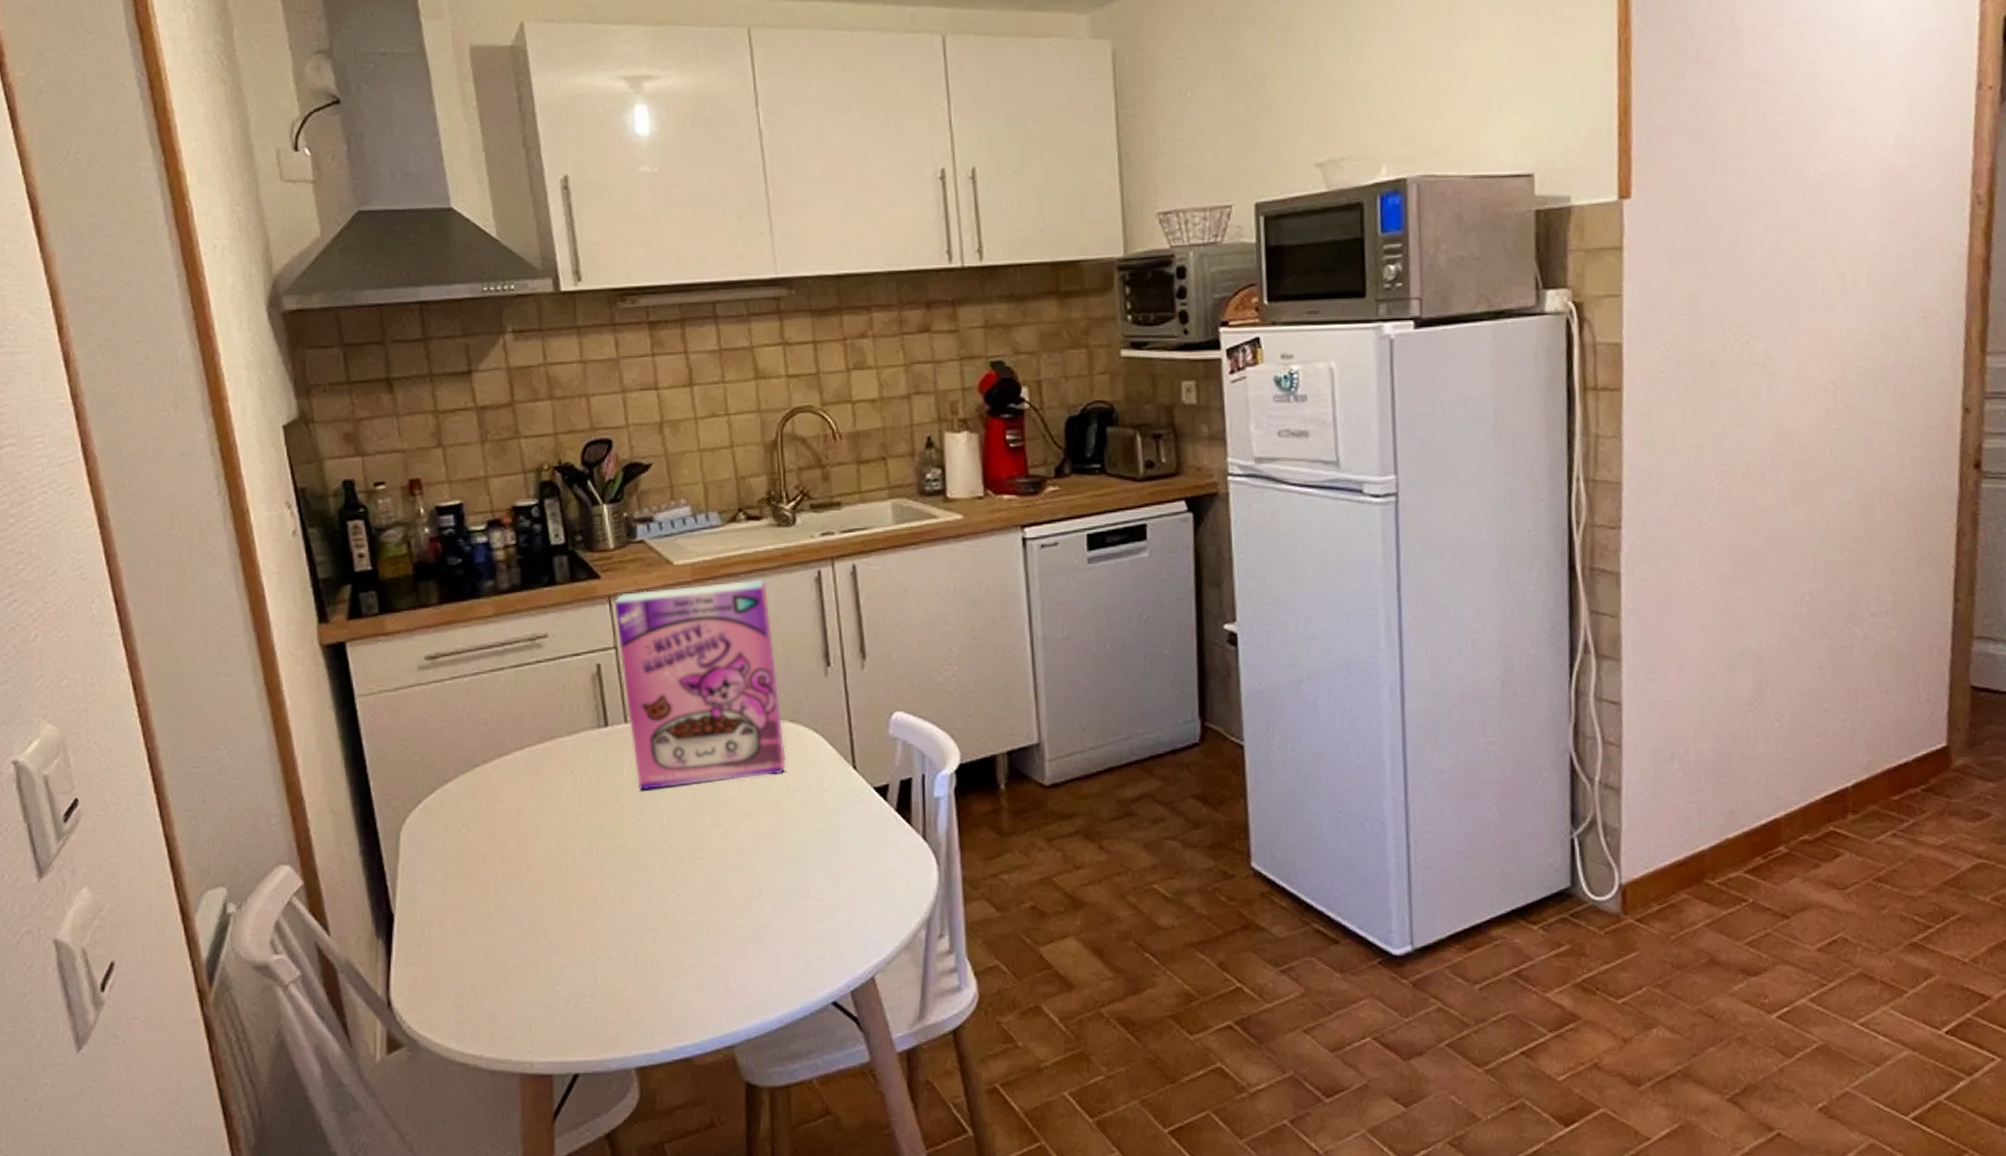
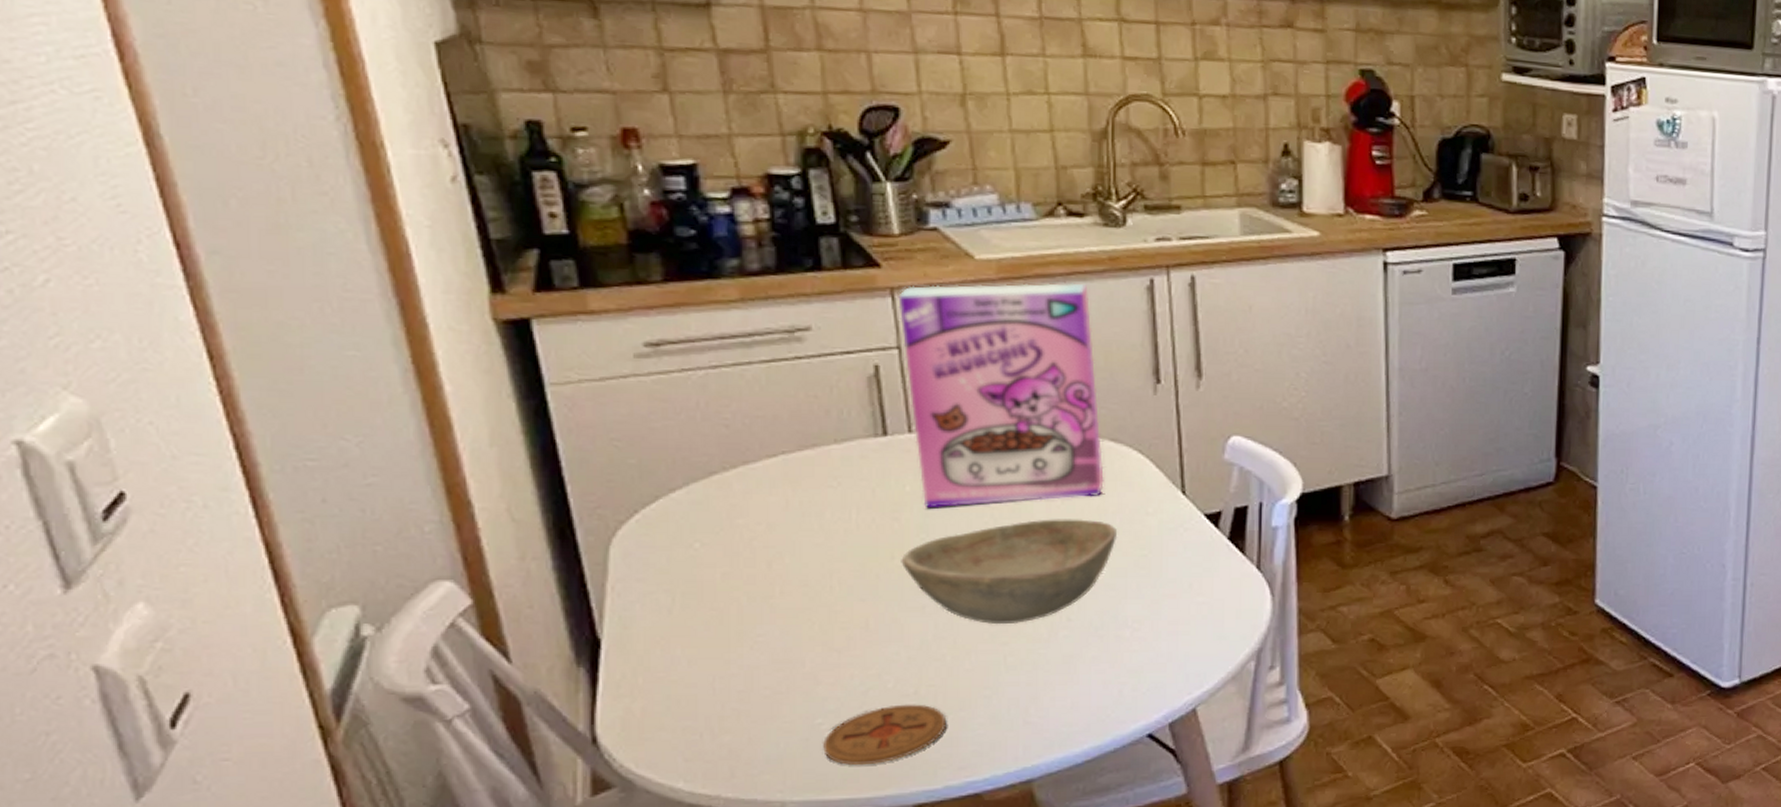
coaster: none [561,972,661,1030] -> present [822,704,947,766]
bowl: none [621,796,799,897] -> present [901,519,1118,625]

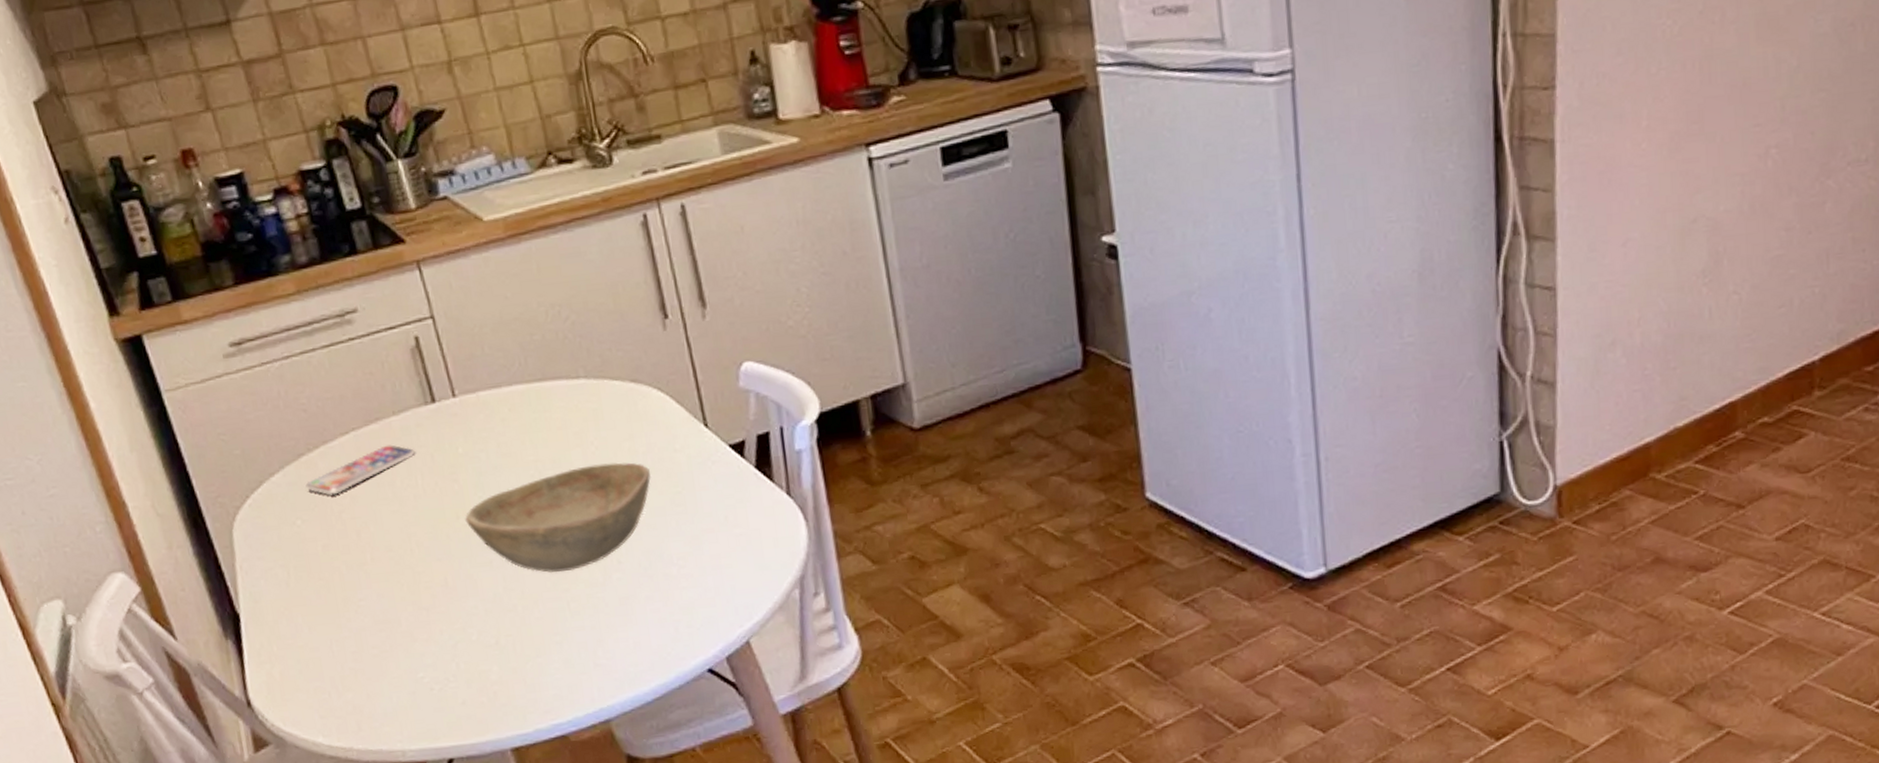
smartphone: none [711,474,853,520] -> present [304,445,415,495]
coaster: present [822,704,947,766] -> none [426,653,528,715]
cereal box: present [898,283,1104,508] -> none [424,228,632,468]

